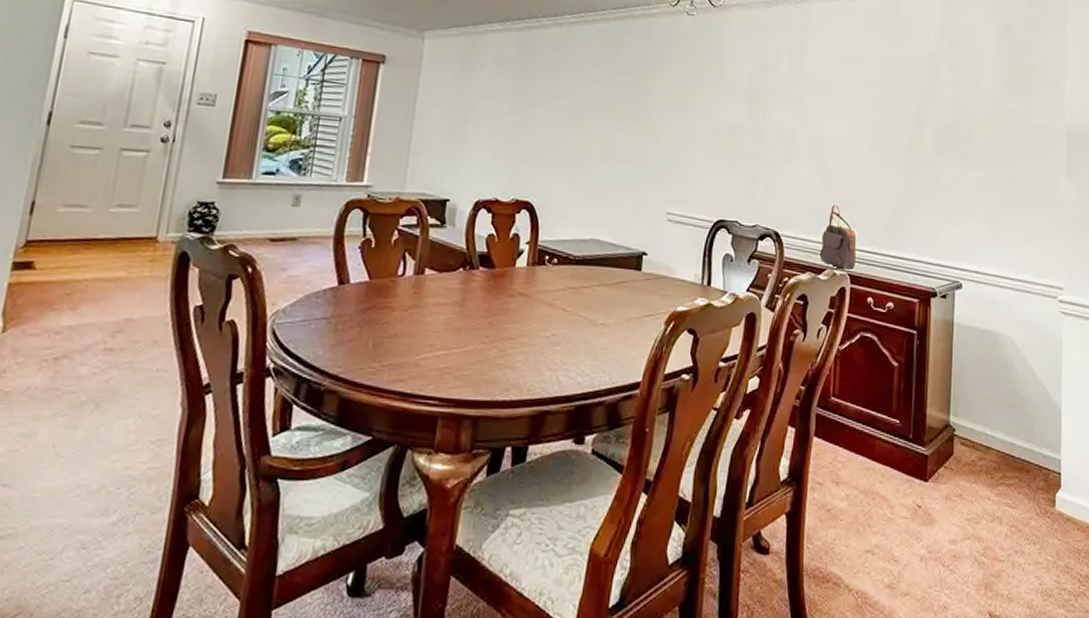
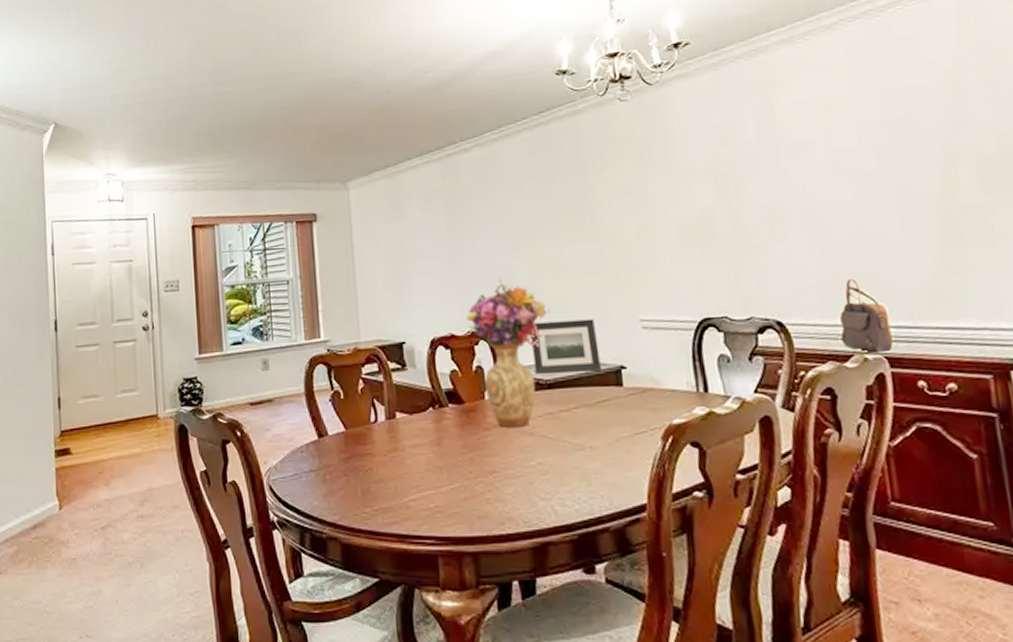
flower arrangement: none [513,152,592,298] -> present [466,277,551,427]
picture frame: none [566,200,628,254] -> present [531,319,601,374]

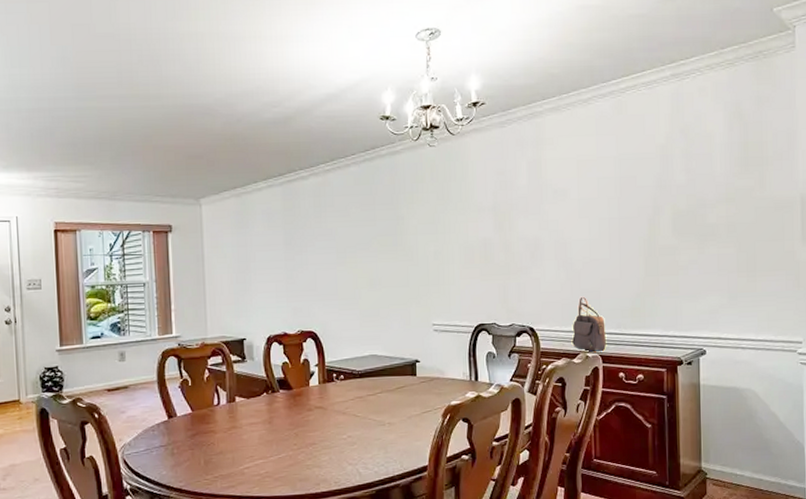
flower arrangement: present [466,277,551,427] -> none [297,287,365,408]
picture frame: present [531,319,601,374] -> none [348,322,401,366]

